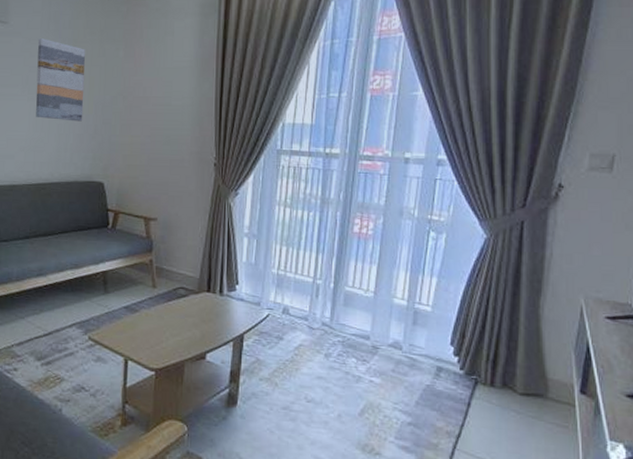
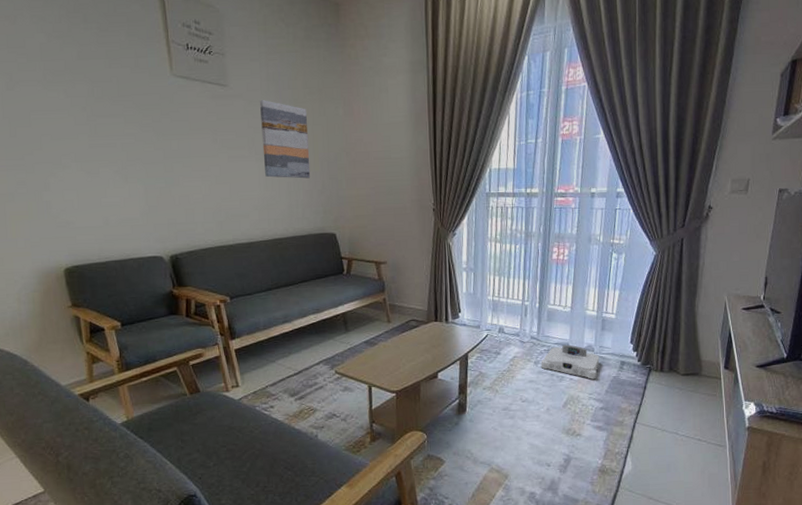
robot vacuum: none [333,337,409,385] -> present [541,344,600,379]

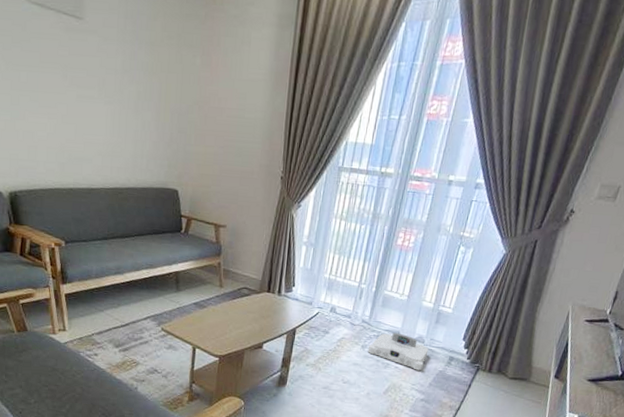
wall art: present [259,100,311,179] -> none [112,39,162,129]

